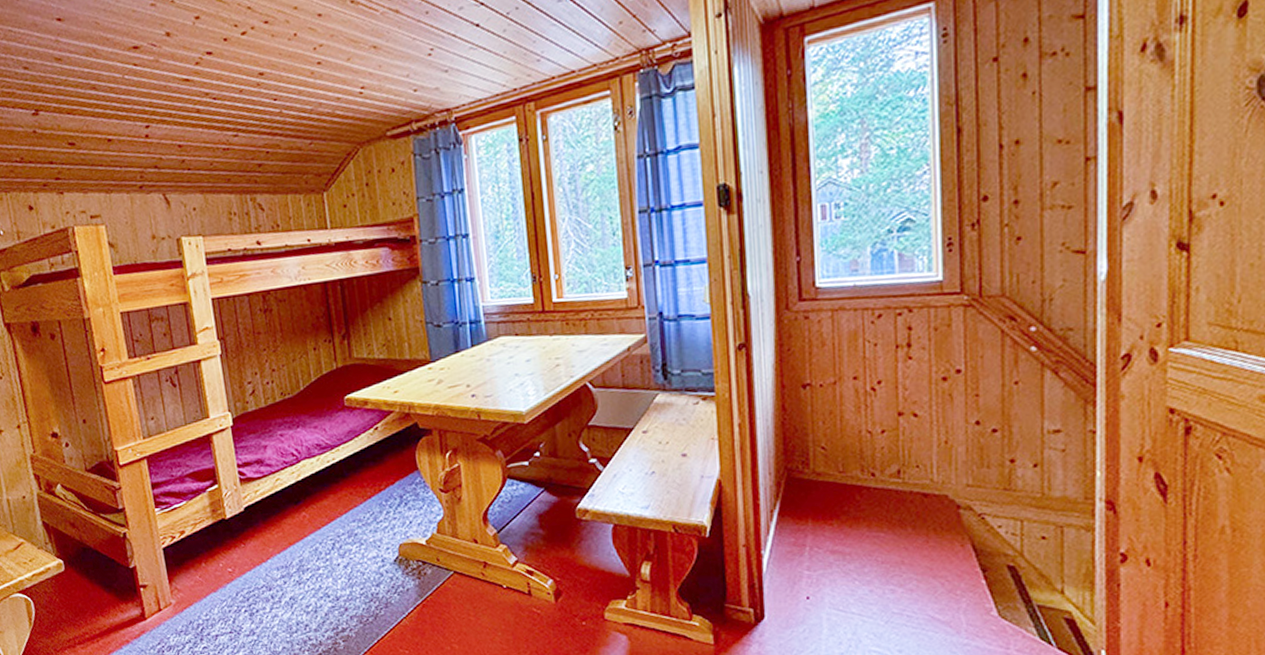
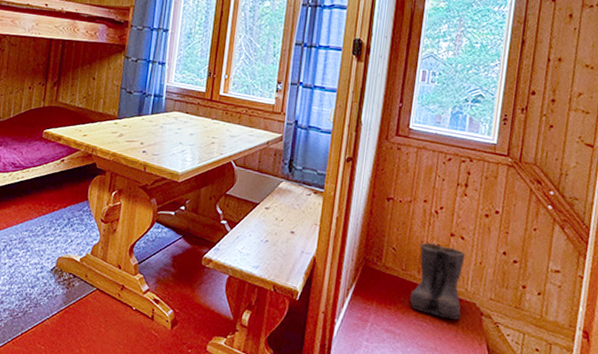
boots: none [855,430,929,523] -> present [409,242,466,320]

